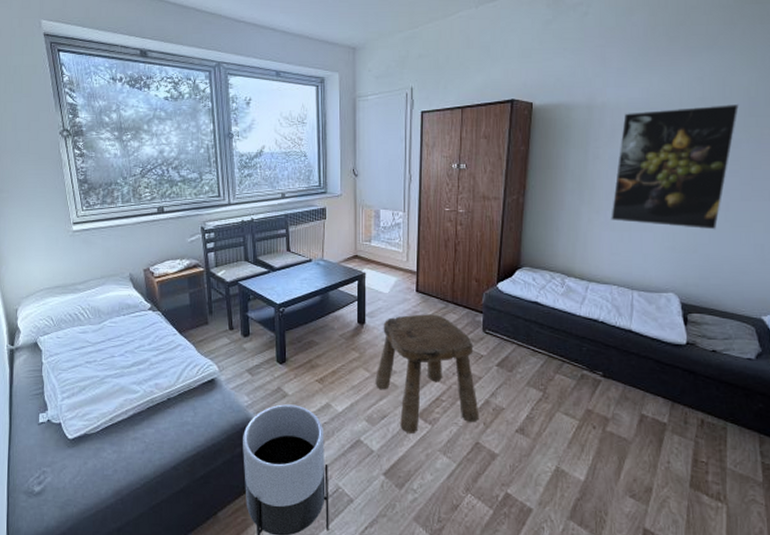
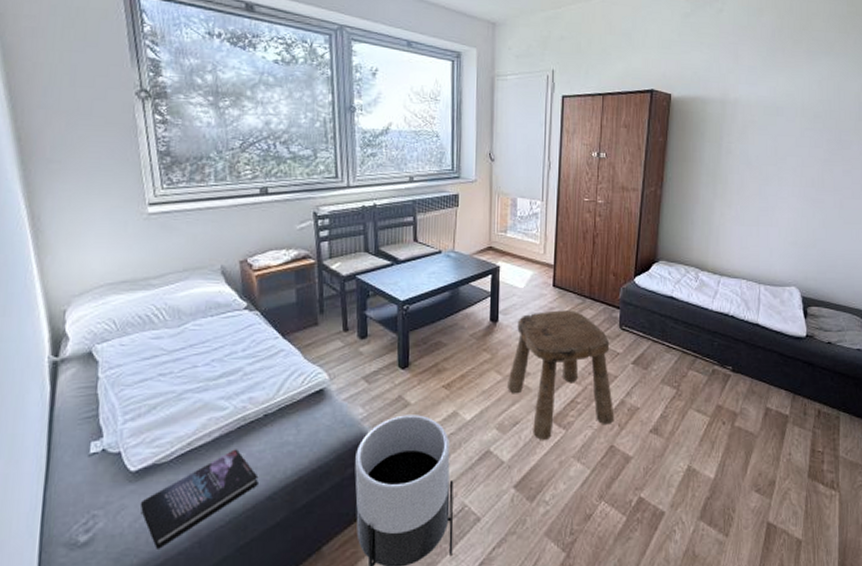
book: none [76,426,165,502] -> present [139,449,259,549]
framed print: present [611,103,740,230] -> none [741,107,852,226]

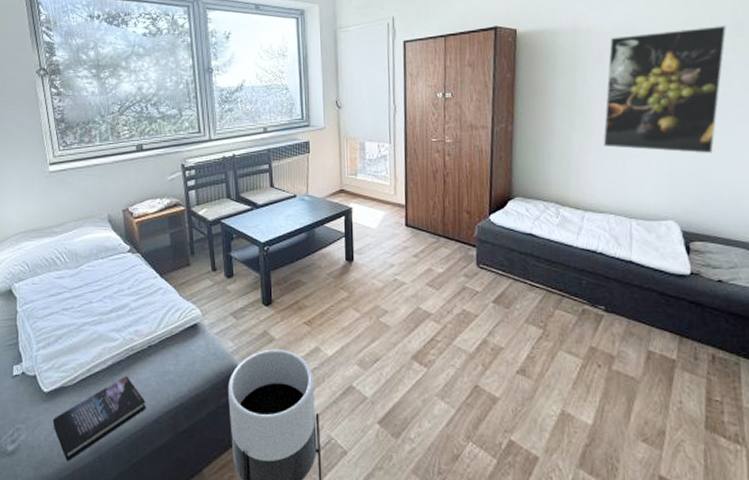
stool: present [507,310,614,440] -> none [366,249,478,377]
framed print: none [741,107,852,226] -> present [603,24,727,154]

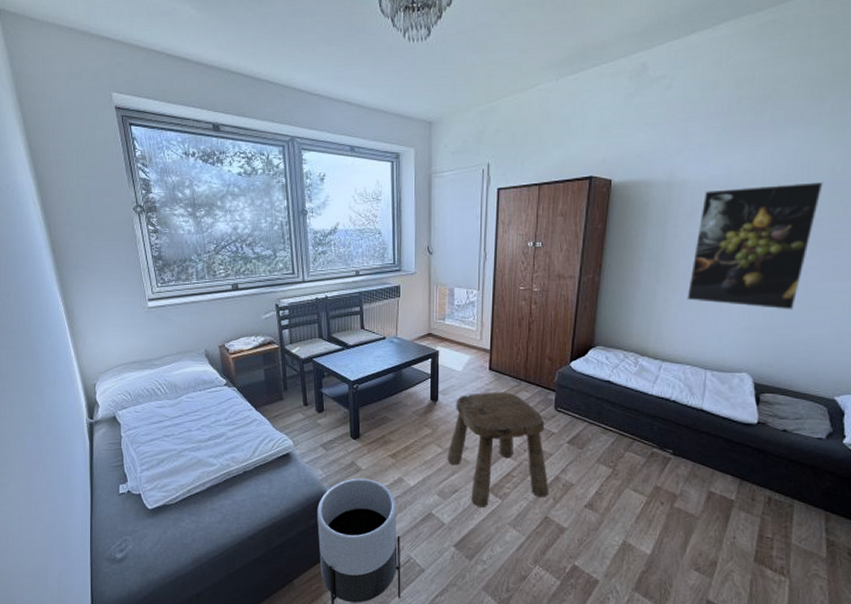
book: present [52,376,146,461] -> none [156,497,242,569]
stool: none [366,249,478,377] -> present [447,392,549,507]

